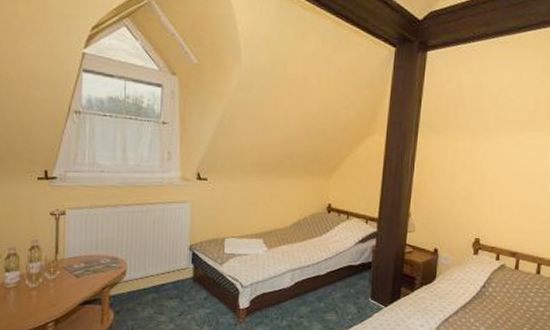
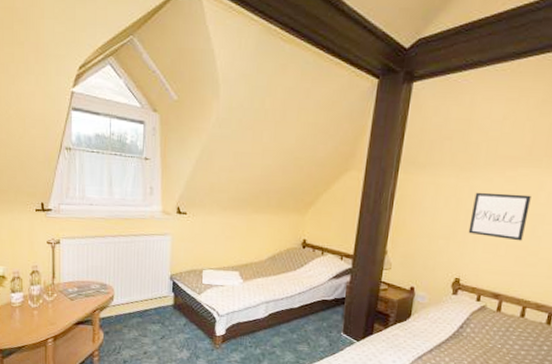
wall art: none [484,154,538,201] -> present [468,192,532,241]

